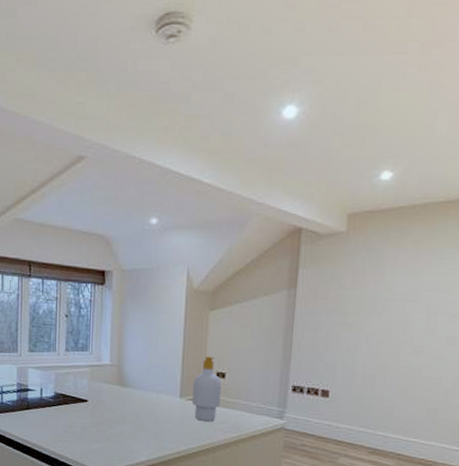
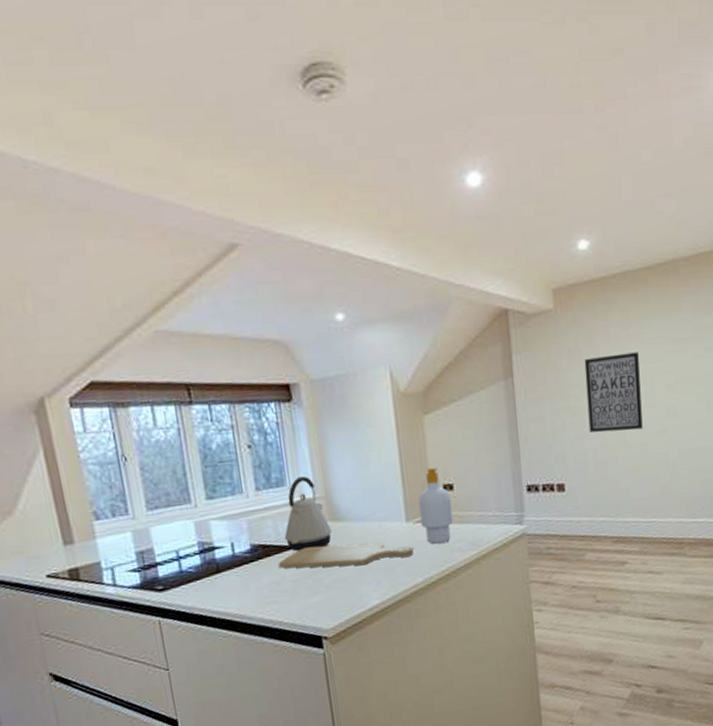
chopping board: none [73,403,182,427] -> present [278,542,414,569]
kettle: none [80,346,118,406] -> present [284,476,332,552]
wall art: none [362,279,427,353] -> present [584,352,643,433]

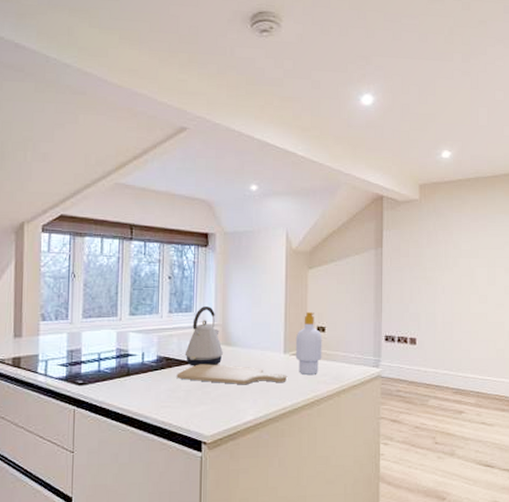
wall art: present [584,352,643,433] -> none [440,239,485,301]

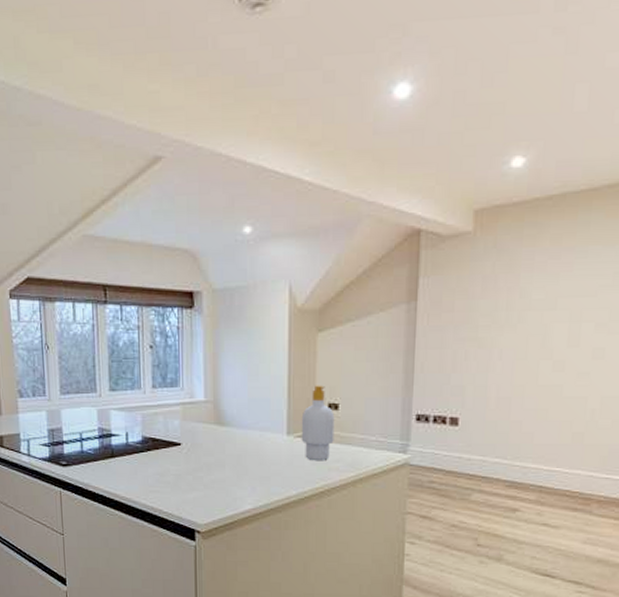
chopping board: present [176,364,287,385] -> none [164,446,291,471]
kettle: present [184,306,223,366] -> none [172,380,215,449]

